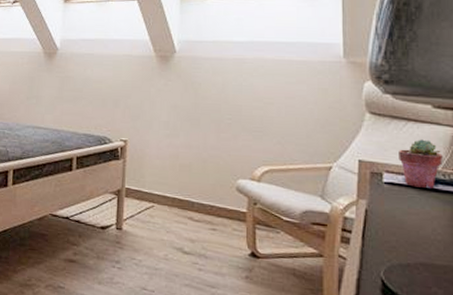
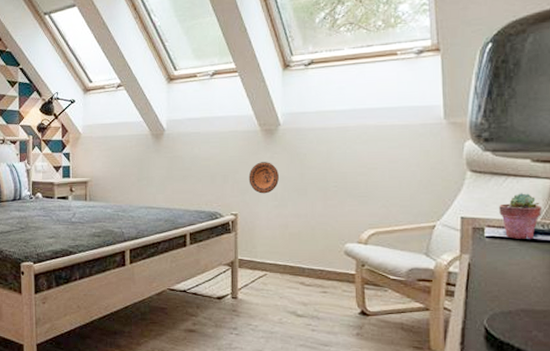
decorative plate: none [140,88,172,122] -> present [248,162,279,194]

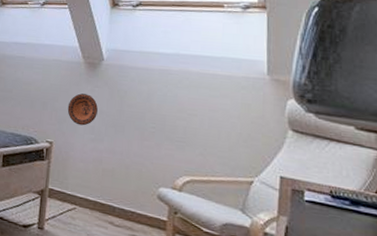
potted succulent: present [499,193,542,239] -> none [320,159,365,210]

